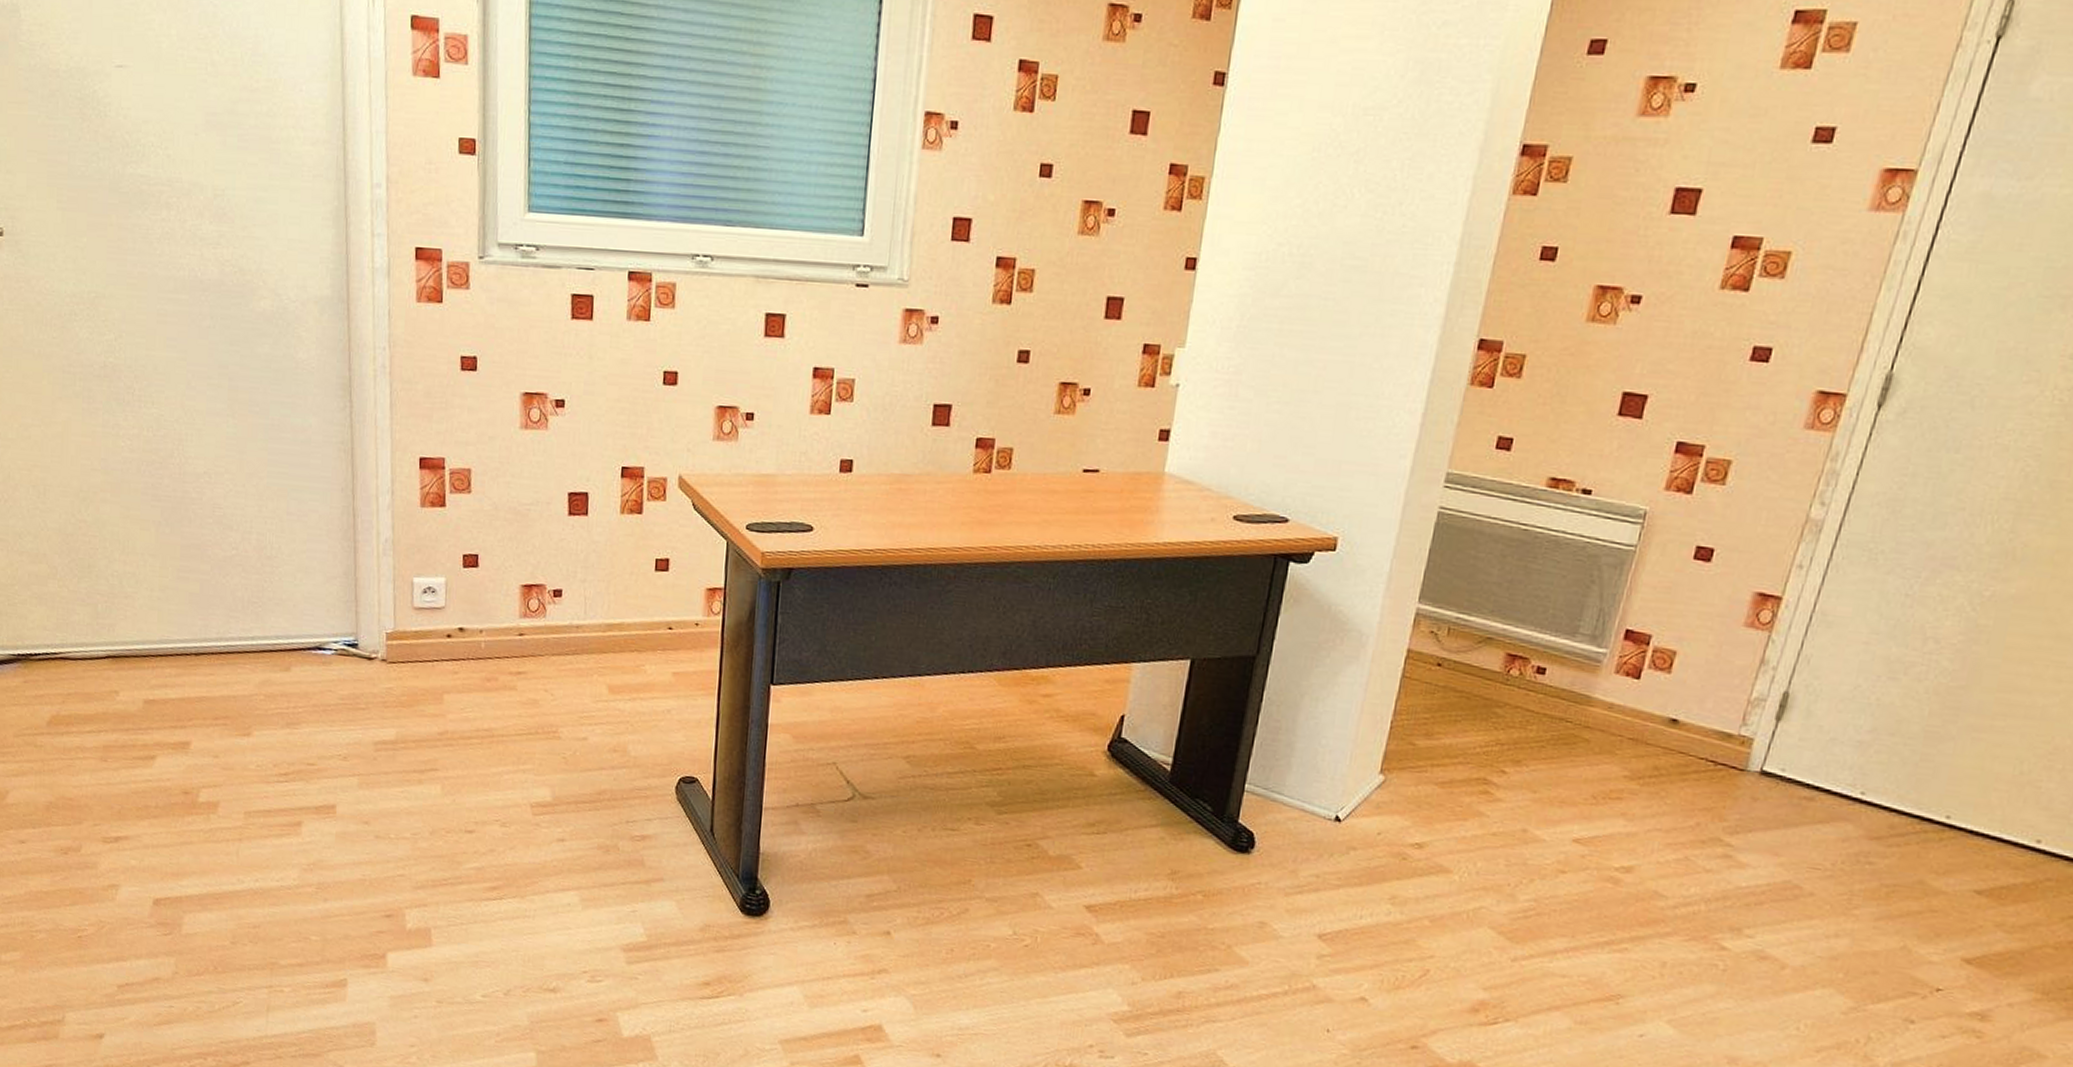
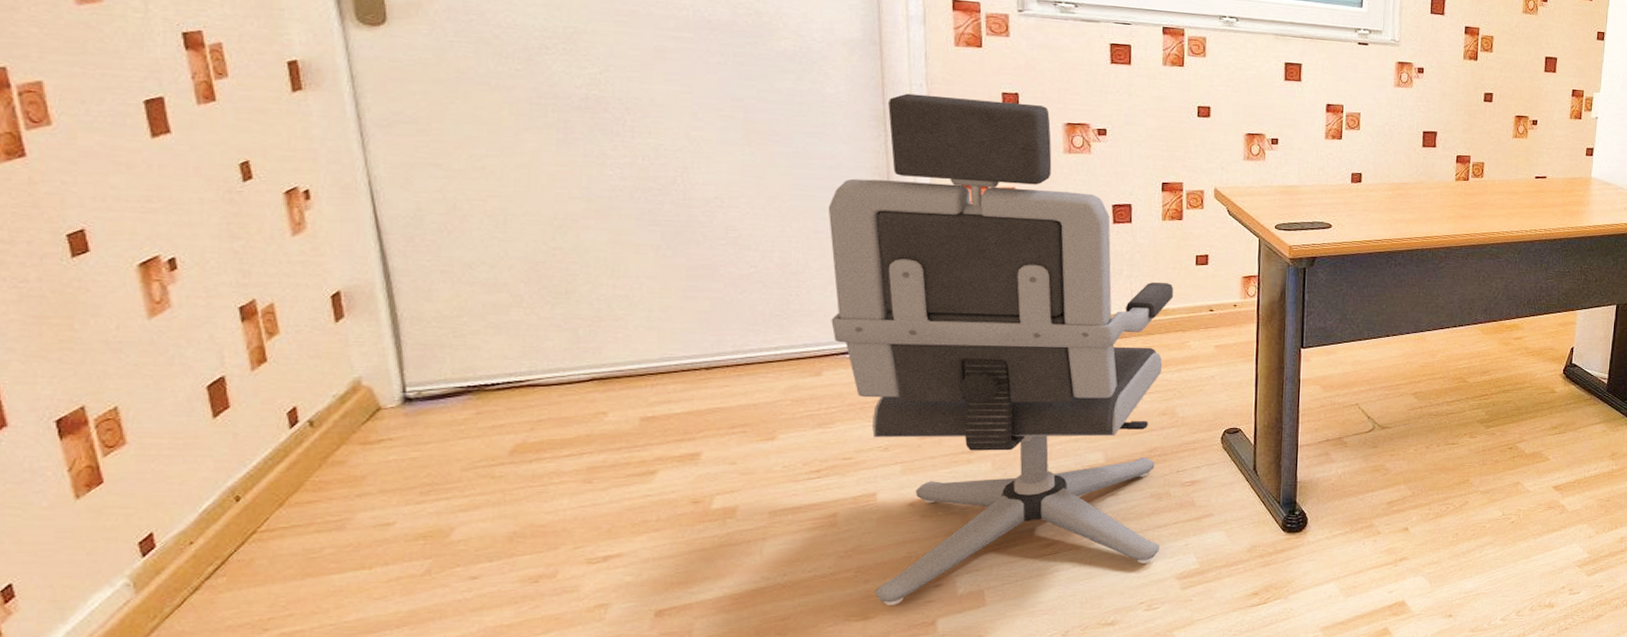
office chair: none [298,358,630,930] -> present [828,93,1174,605]

